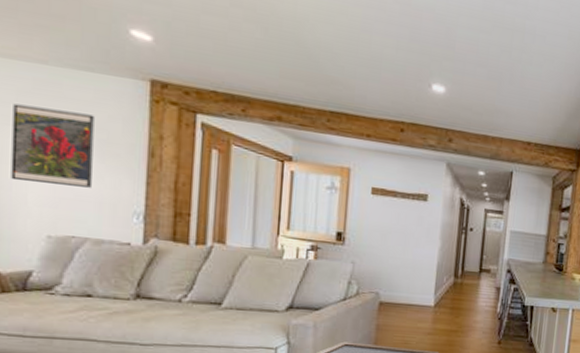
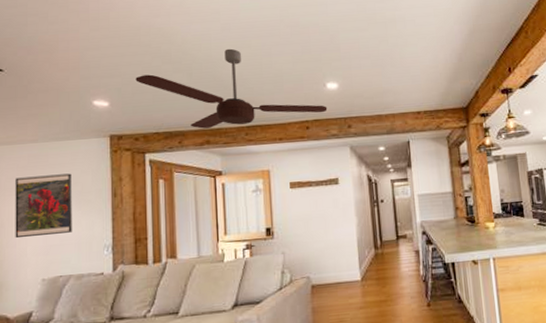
ceiling fan: none [191,9,429,118] -> present [135,48,328,129]

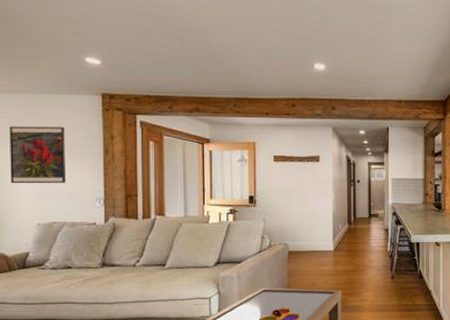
ceiling fan: present [135,48,328,129] -> none [127,18,314,96]

